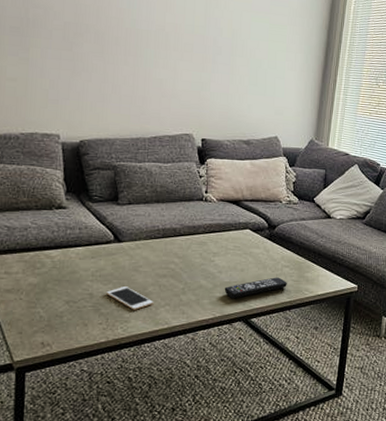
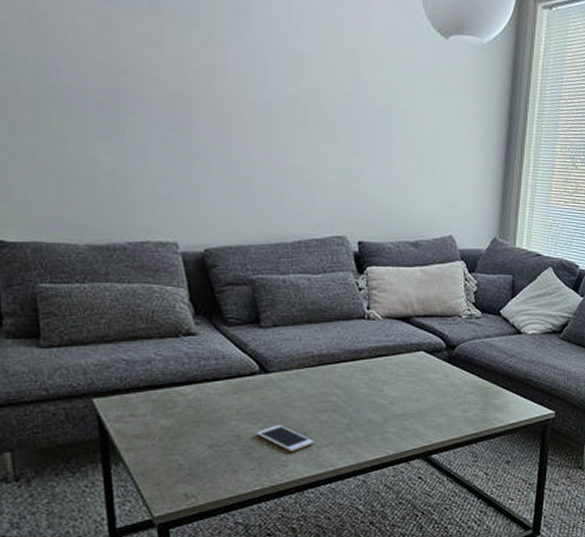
remote control: present [224,277,287,298] -> none [397,406,472,433]

